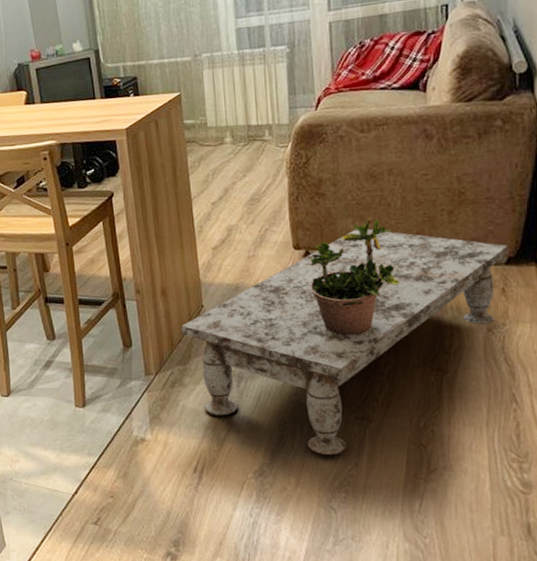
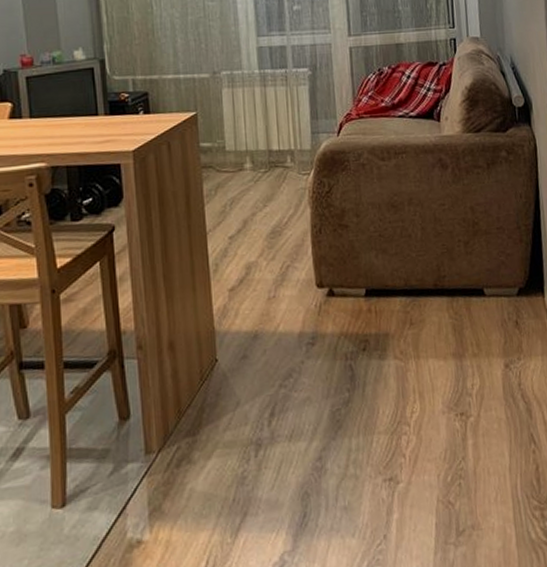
coffee table: present [181,229,508,456] -> none [191,263,519,531]
potted plant: present [309,218,400,336] -> none [332,250,423,384]

